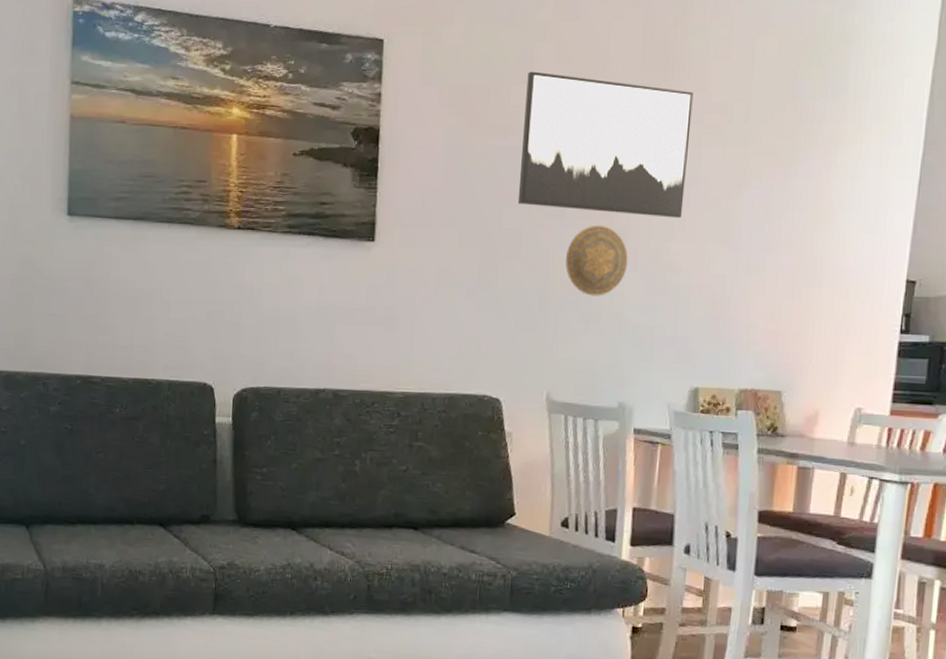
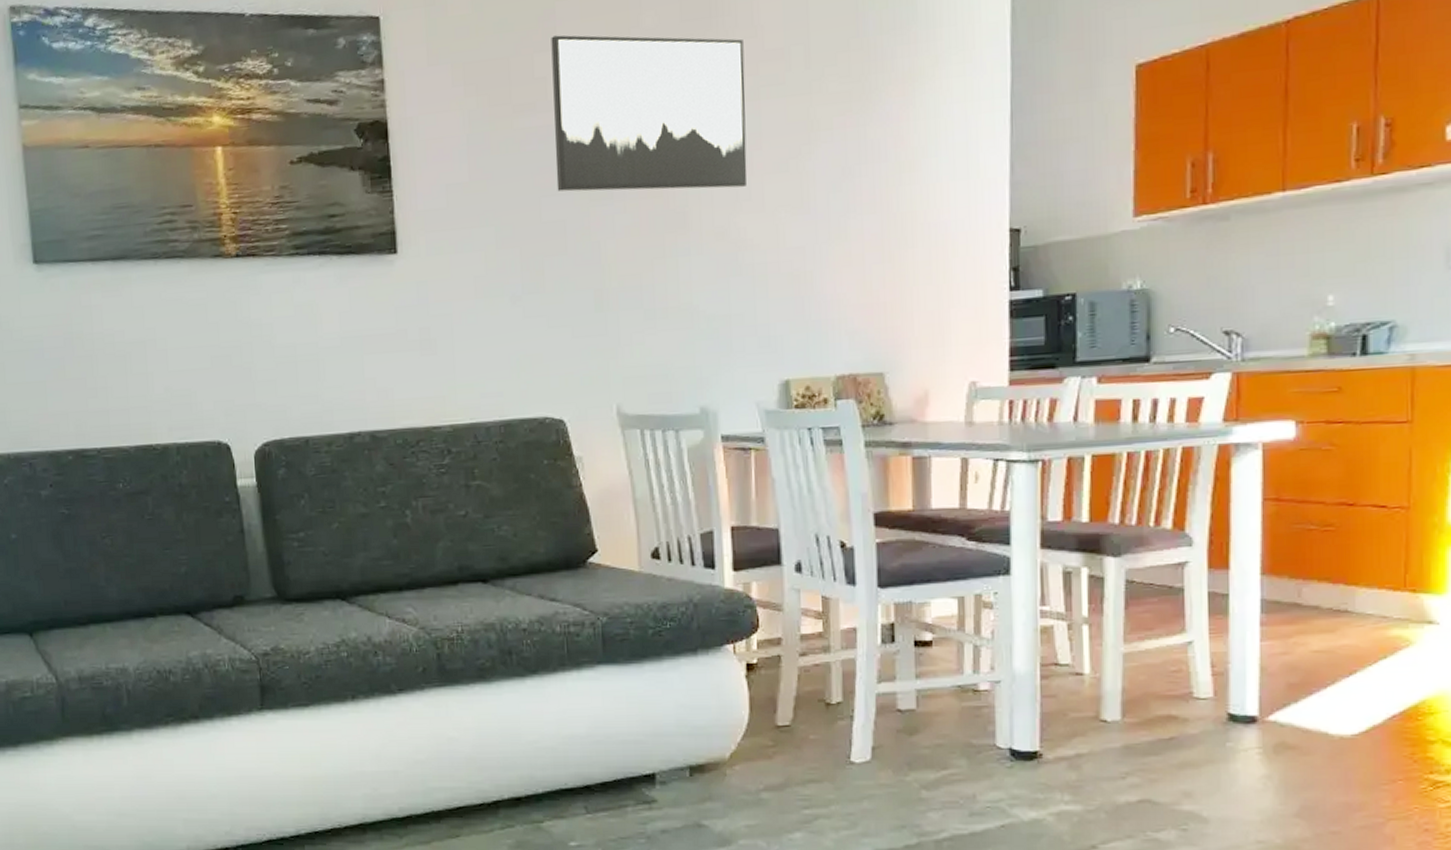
decorative plate: present [565,225,628,296] -> none [620,204,692,289]

